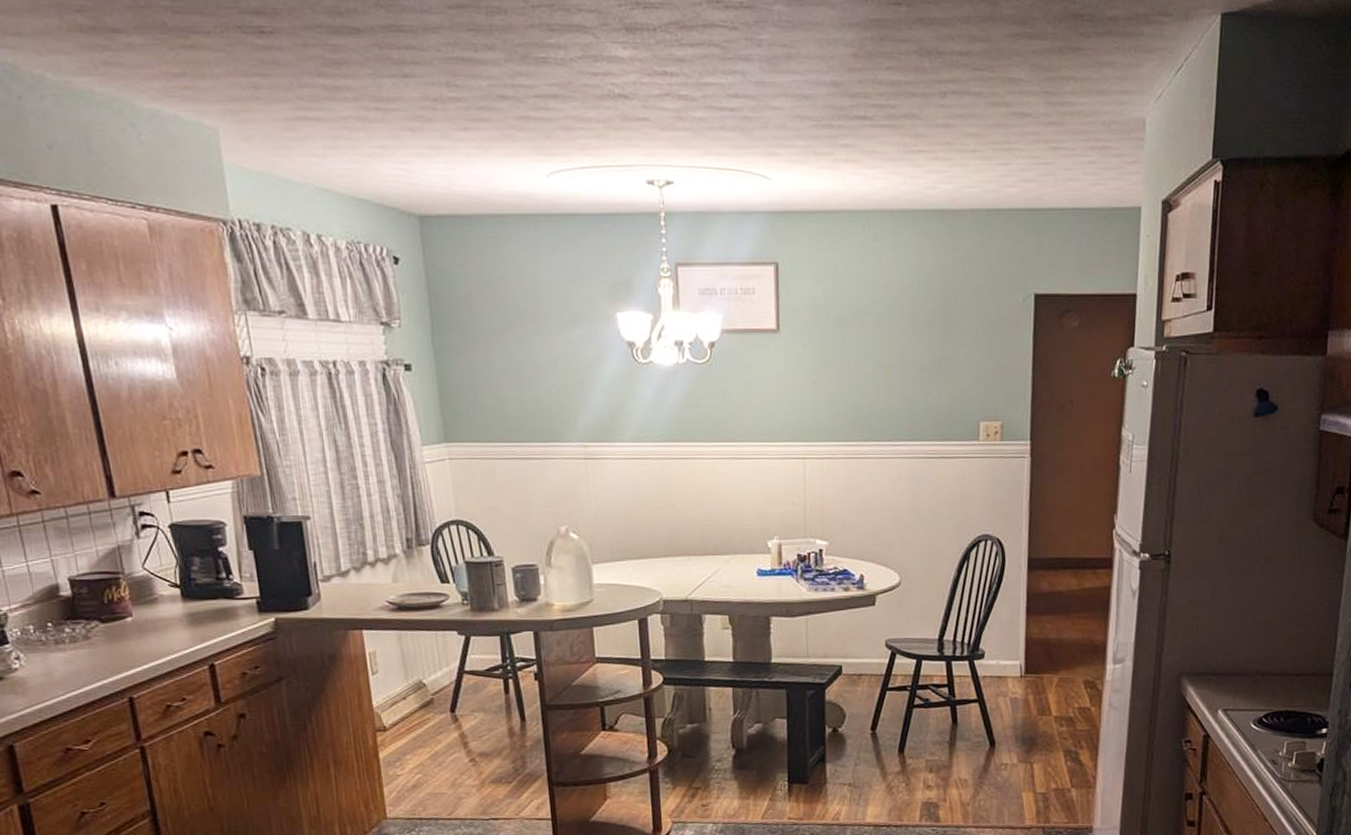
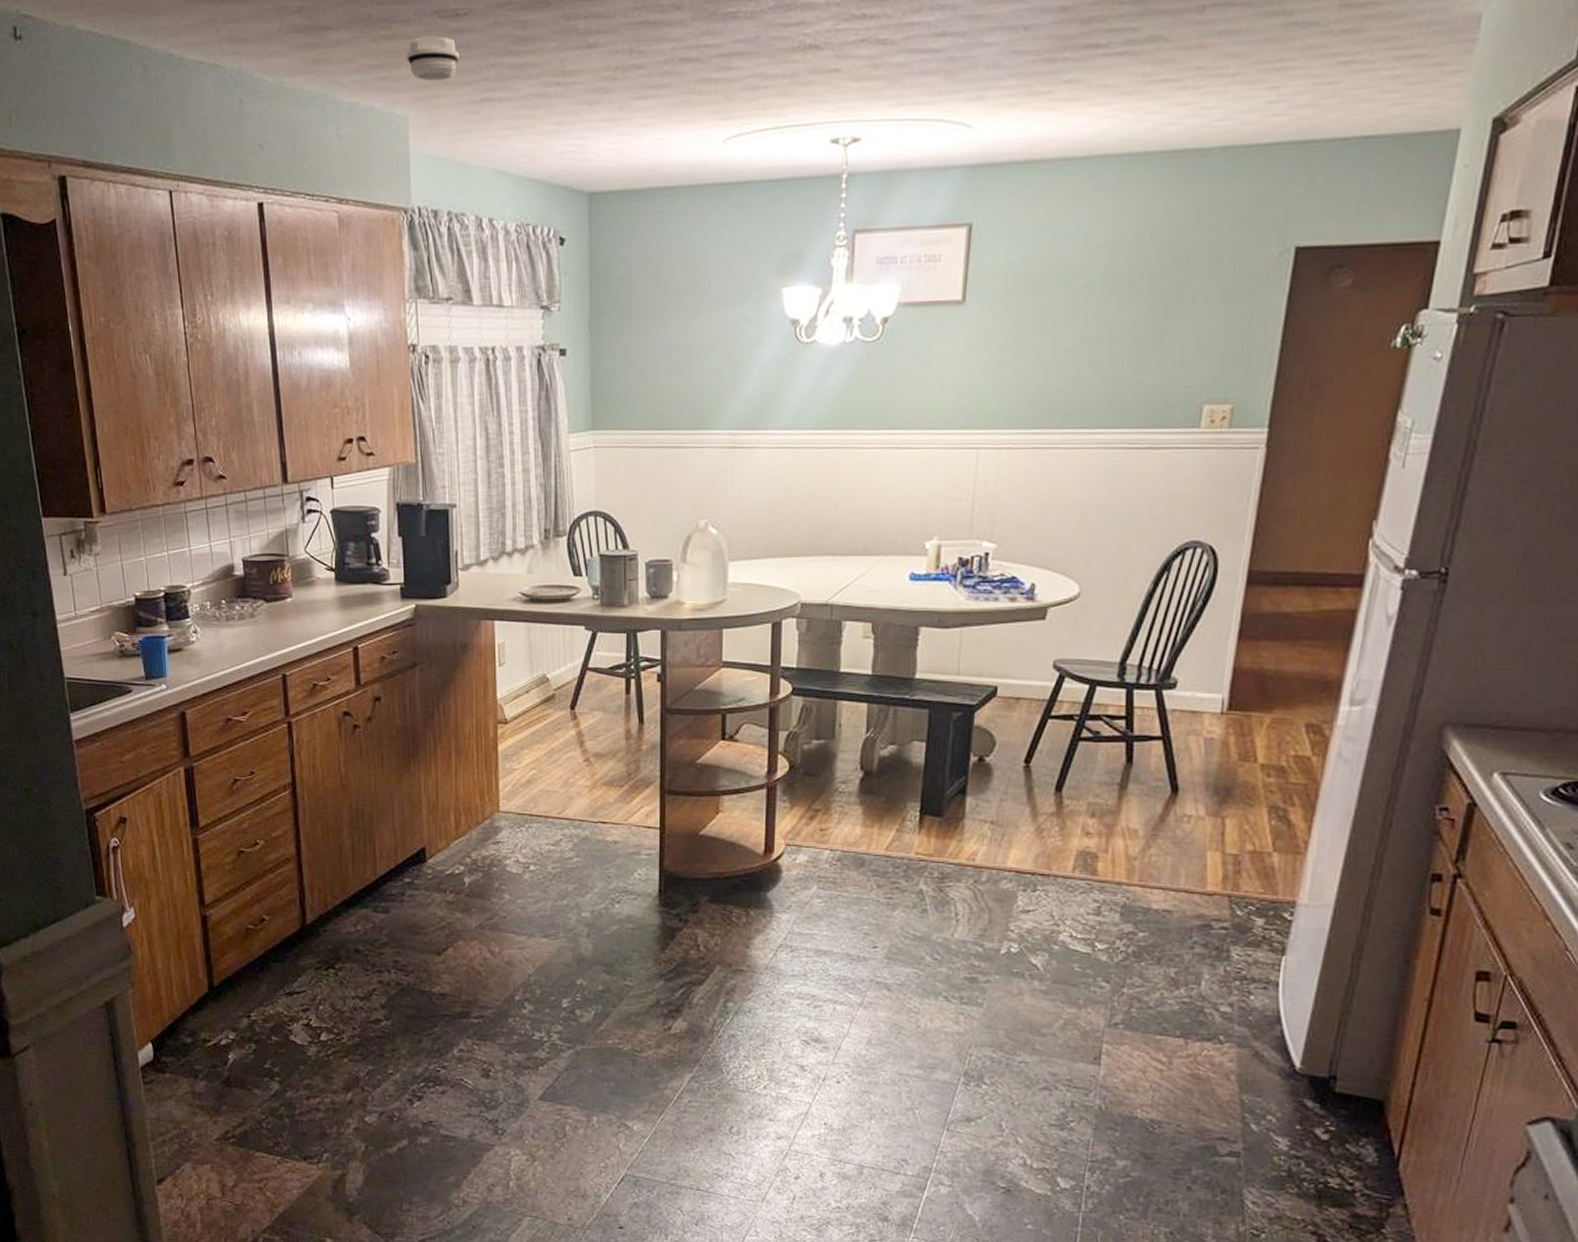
smoke detector: none [210,50,269,95] -> present [406,35,459,81]

